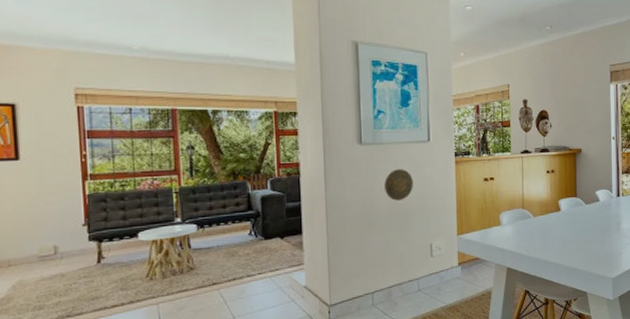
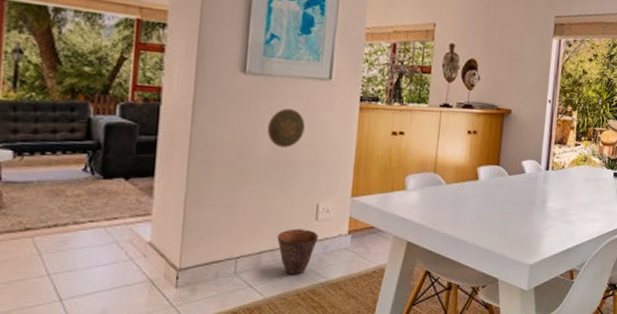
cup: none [402,264,435,303] -> present [277,228,319,275]

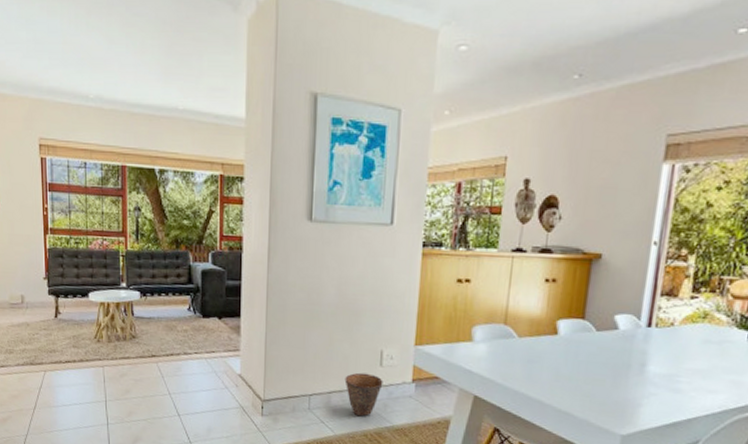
decorative plate: present [268,109,305,148] -> none [333,255,368,294]

